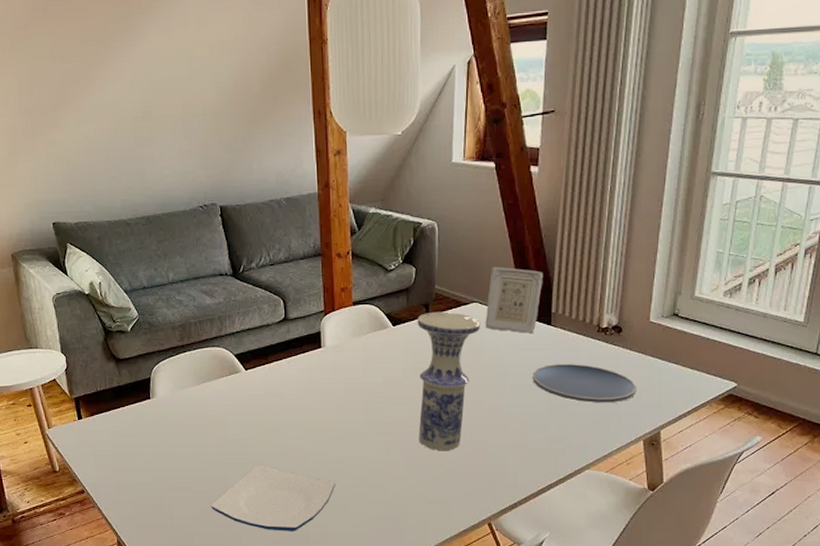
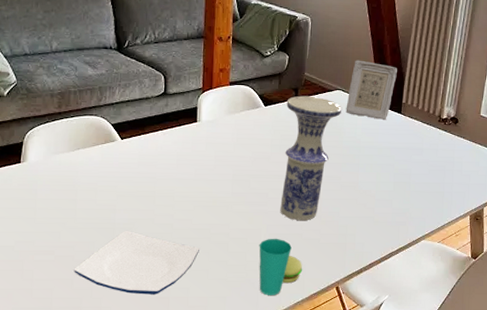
cup: none [398,470,449,532] -> present [259,238,303,295]
plate: present [532,363,637,403] -> none [383,147,468,183]

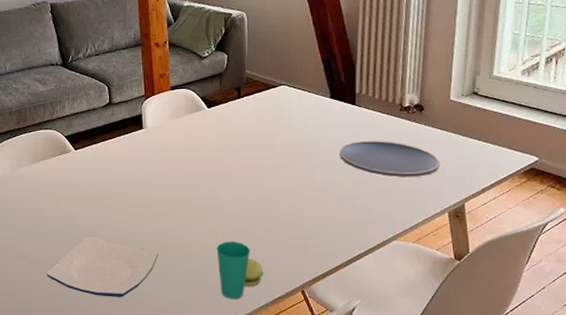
vase: present [280,95,342,221] -> none [230,94,290,223]
picture frame: present [346,60,397,120] -> none [293,51,347,113]
plate: none [383,147,468,183] -> present [339,140,441,178]

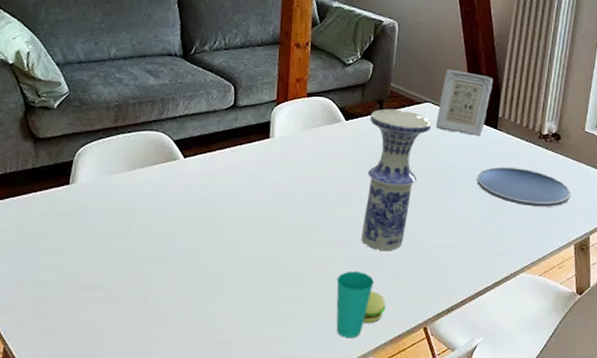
plate: present [46,237,158,297] -> none [125,263,269,337]
vase: none [230,94,290,223] -> present [361,108,432,251]
picture frame: none [293,51,347,113] -> present [436,69,493,136]

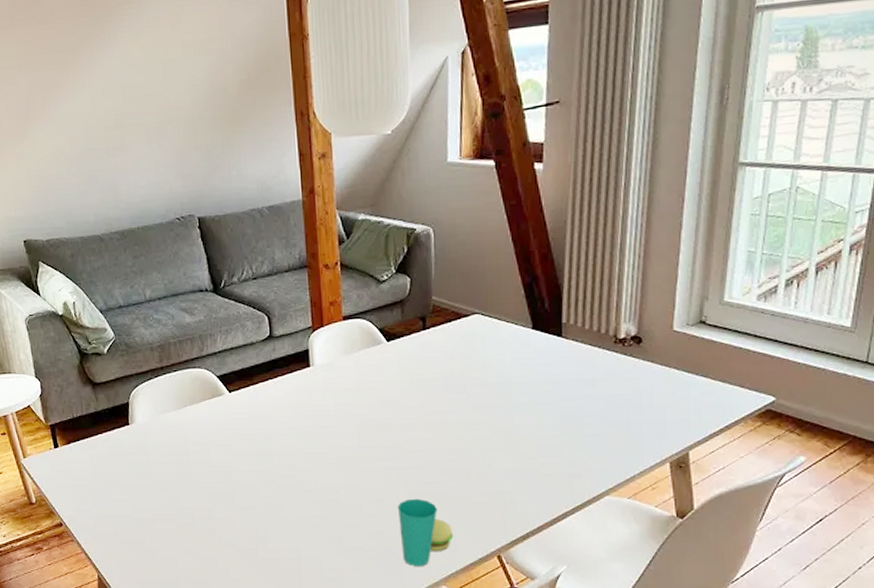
vase: present [361,108,432,251] -> none [413,324,484,477]
picture frame: present [436,69,493,136] -> none [488,274,552,347]
plate: present [477,166,571,207] -> none [542,378,661,422]

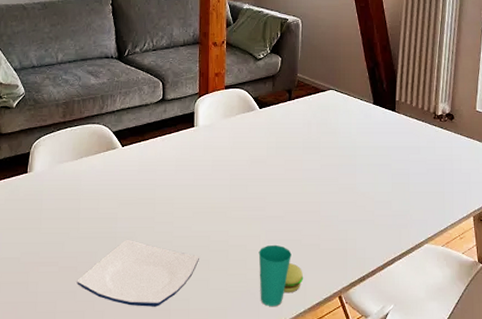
plate: none [196,495,329,566] -> present [77,240,199,307]

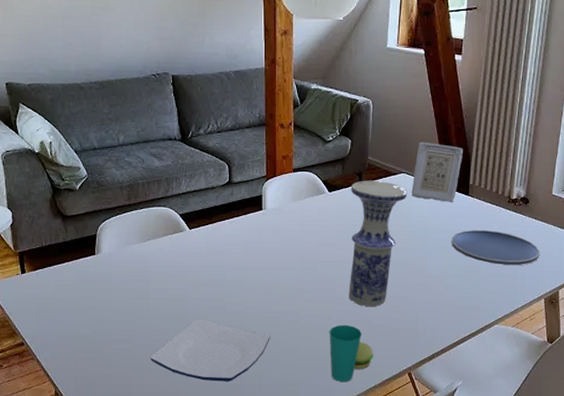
vase: none [278,97,336,226] -> present [349,180,408,307]
picture frame: none [340,59,389,118] -> present [411,141,463,202]
plate: none [379,145,467,182] -> present [451,229,540,265]

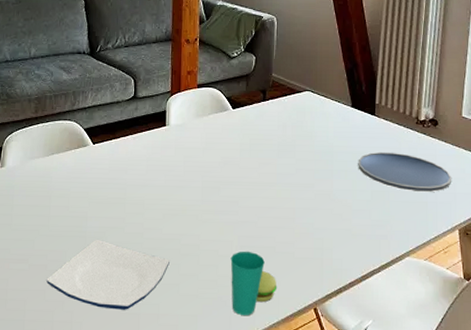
vase: present [349,180,408,307] -> none [251,97,313,233]
picture frame: present [411,141,463,202] -> none [316,59,368,122]

